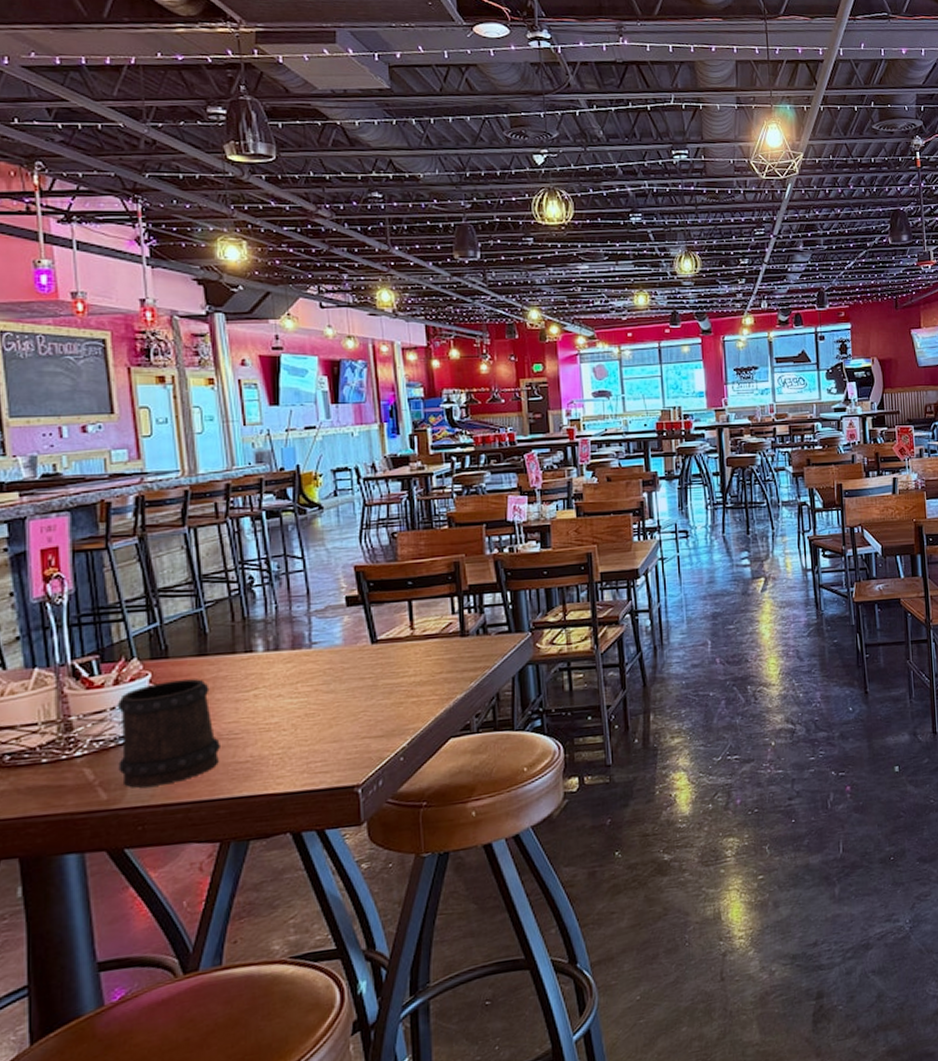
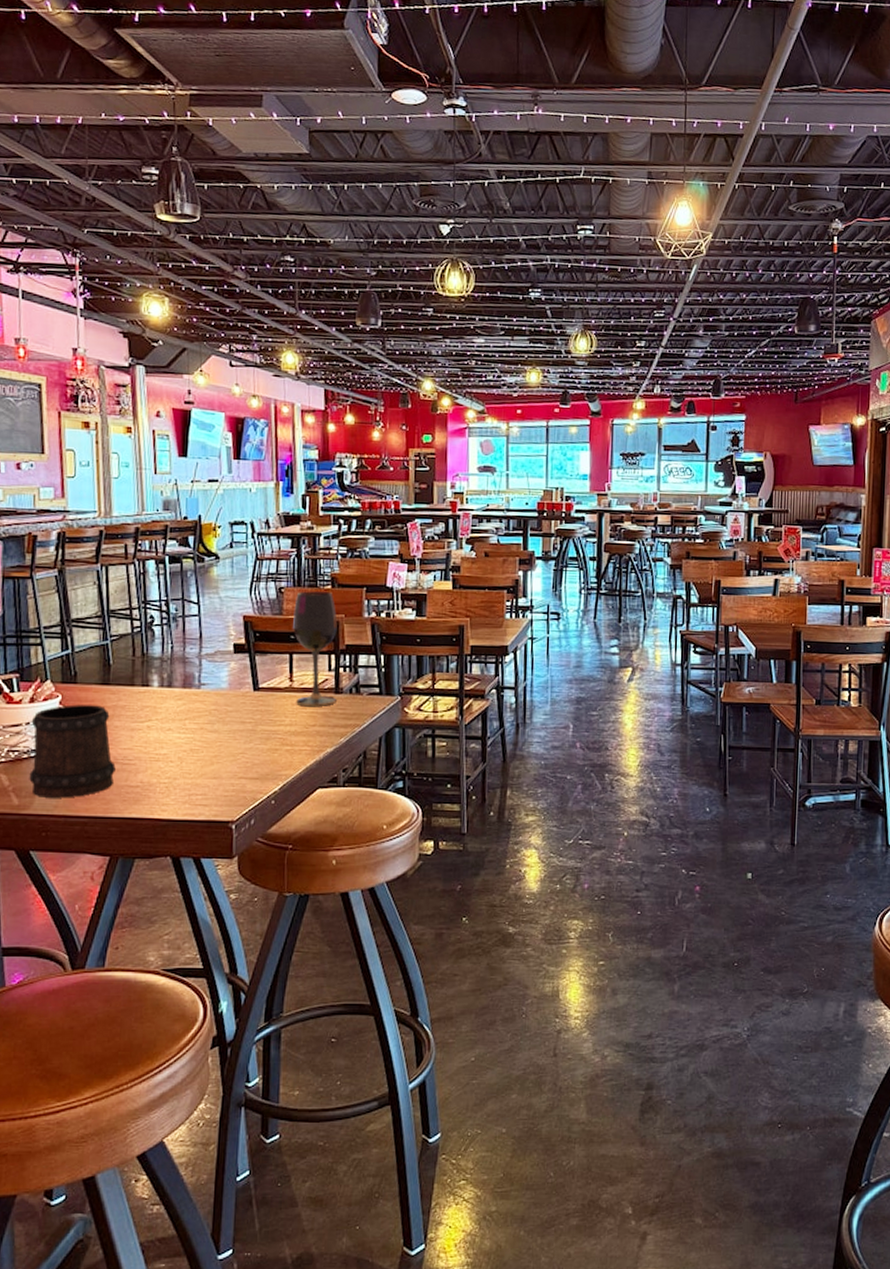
wine glass: none [409,532,463,654] -> present [293,591,338,706]

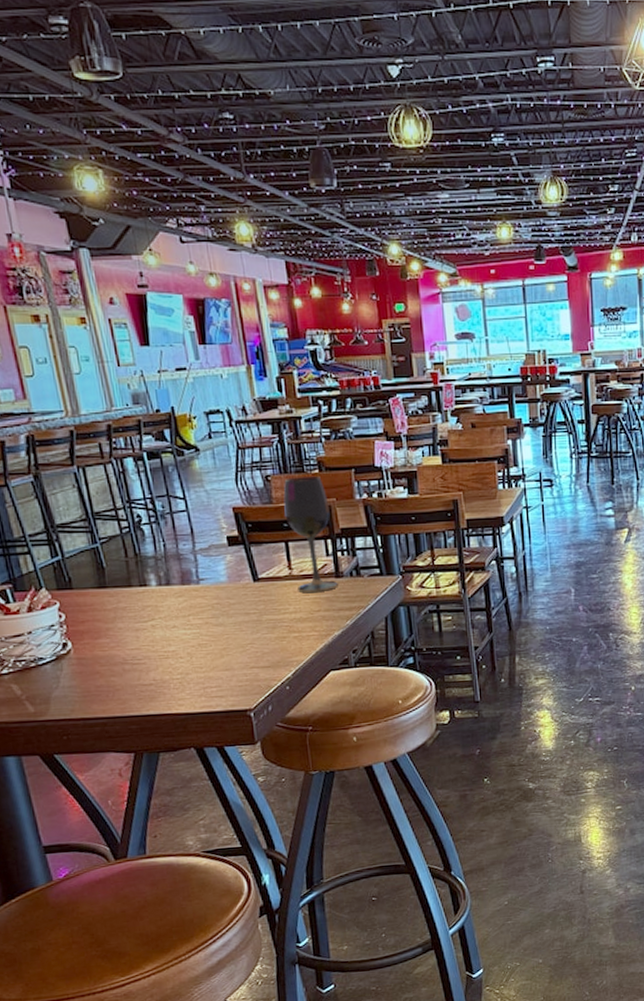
beer mug: present [29,704,116,798] -> none [34,609,127,703]

